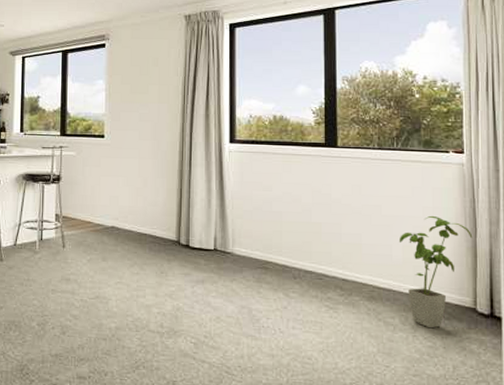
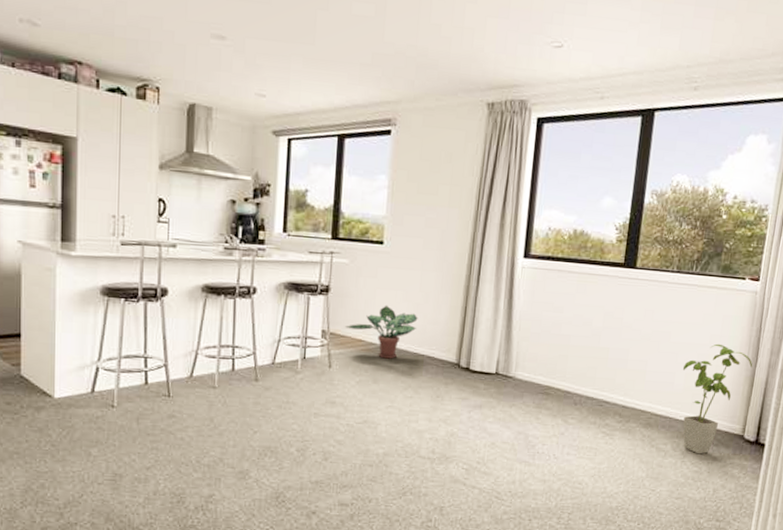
potted plant: none [75,190,139,238] -> present [345,305,418,359]

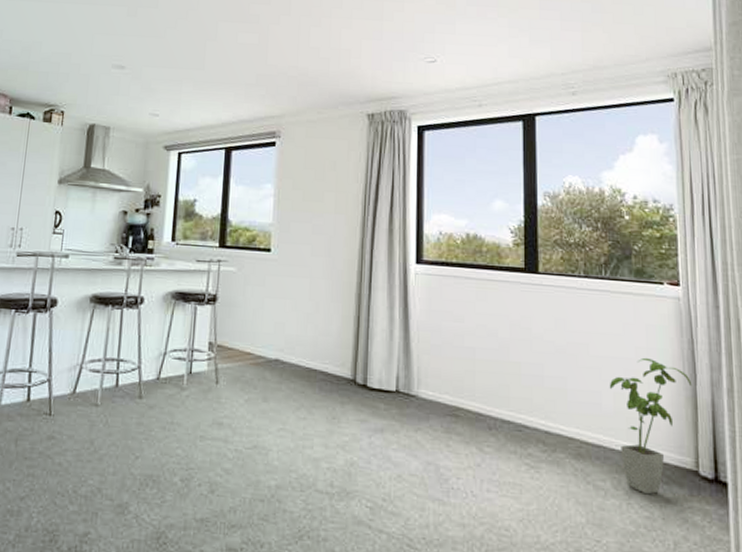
potted plant: present [345,305,418,359] -> none [233,314,309,374]

